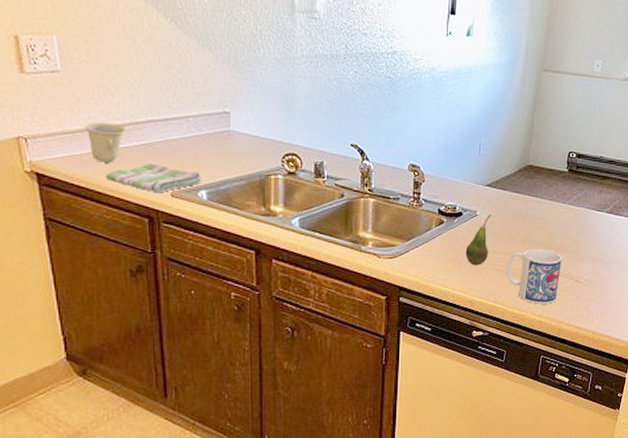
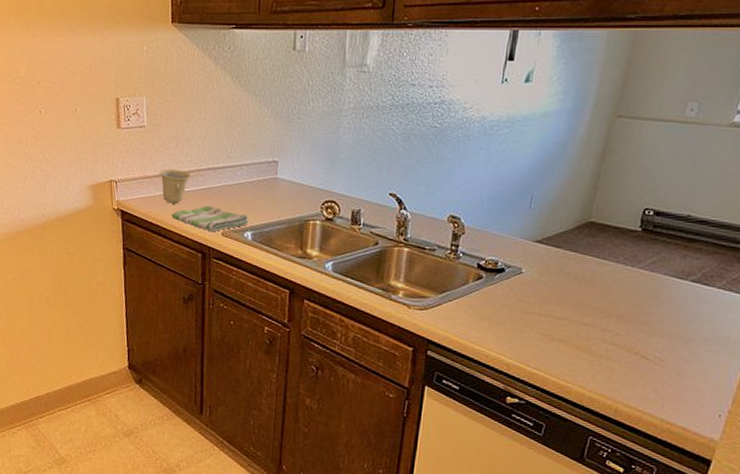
fruit: present [465,214,491,266] -> none [504,273,539,327]
mug: present [506,248,562,304] -> none [552,314,625,380]

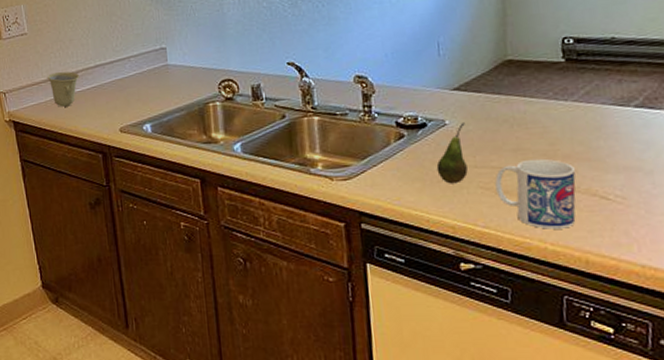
dish towel: present [171,205,249,232] -> none [65,103,146,130]
fruit: none [504,273,539,327] -> present [436,122,468,184]
mug: none [552,314,625,380] -> present [495,158,576,229]

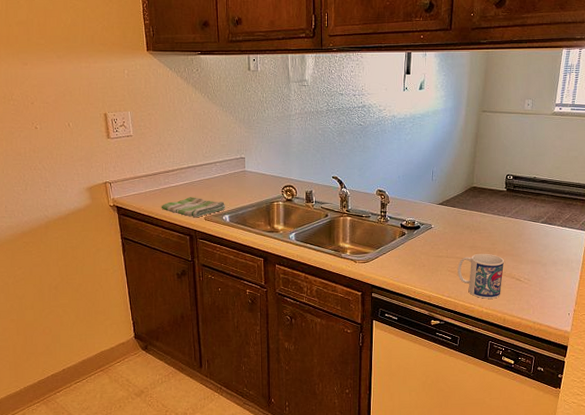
cup: present [47,71,80,107] -> none [147,170,175,198]
dish towel: none [65,103,146,130] -> present [161,197,226,218]
fruit: present [436,122,468,184] -> none [423,227,443,268]

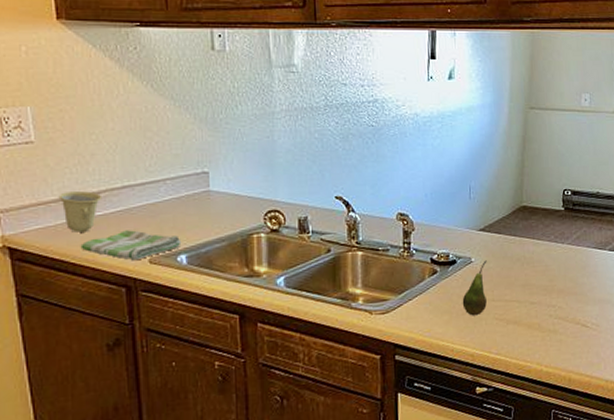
cup: none [147,170,175,198] -> present [58,191,103,233]
fruit: none [423,227,443,268] -> present [462,260,487,316]
mug: present [457,253,504,299] -> none [507,293,566,354]

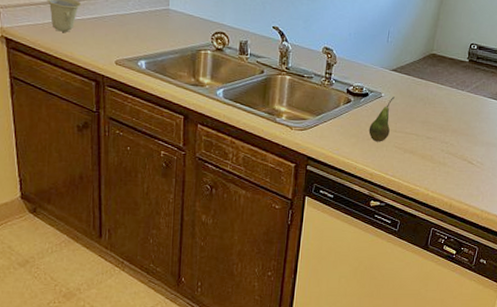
dish towel: present [80,230,182,261] -> none [62,34,143,61]

